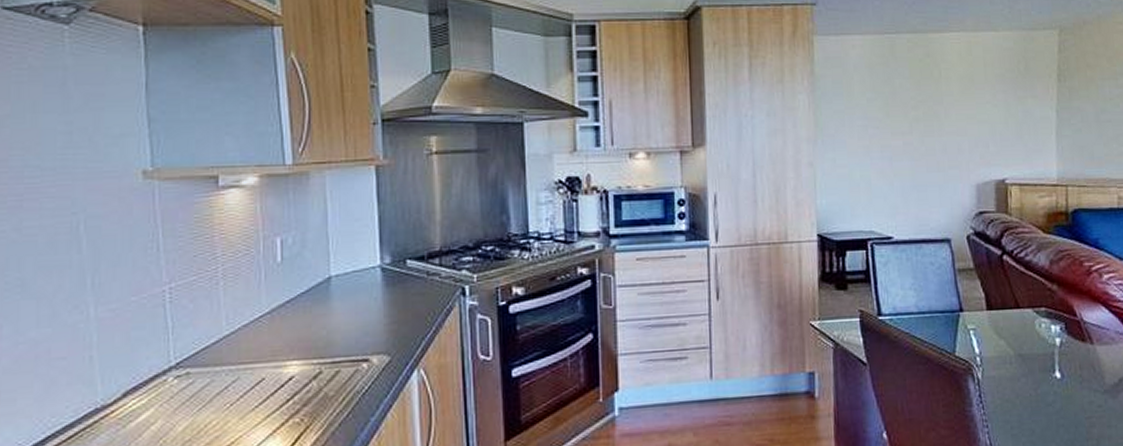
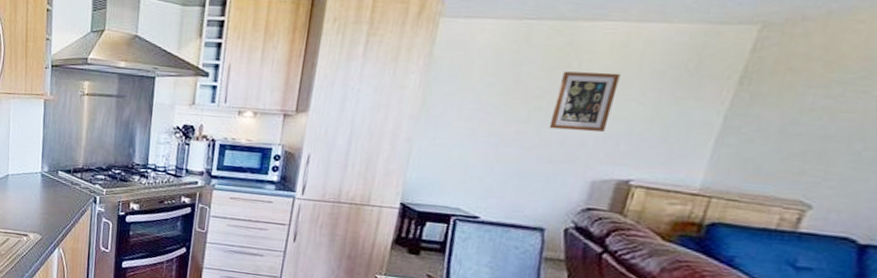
wall art: none [928,79,975,137] -> present [549,71,621,132]

